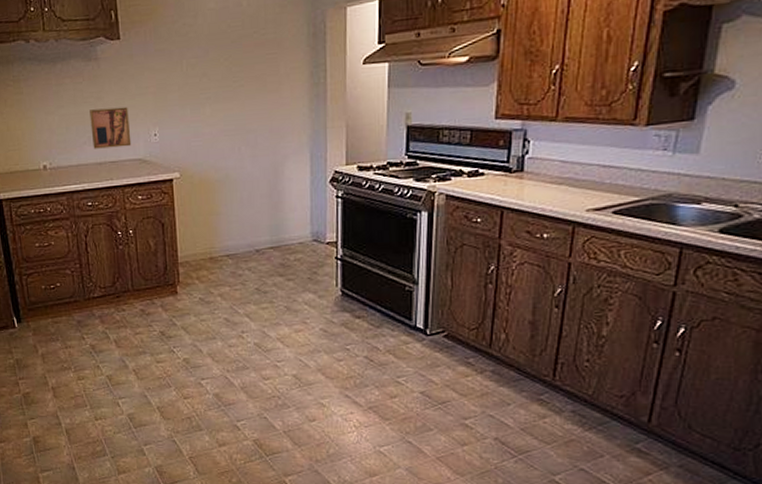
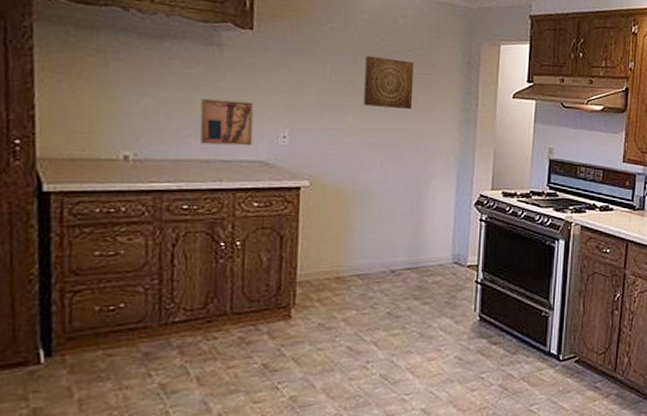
wall art: none [216,43,263,96] -> present [363,55,415,110]

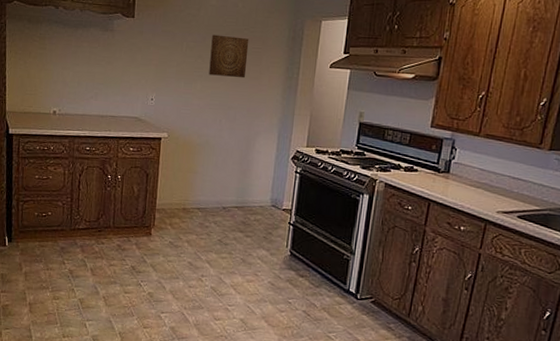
wall art: present [200,99,254,146] -> none [98,71,133,106]

